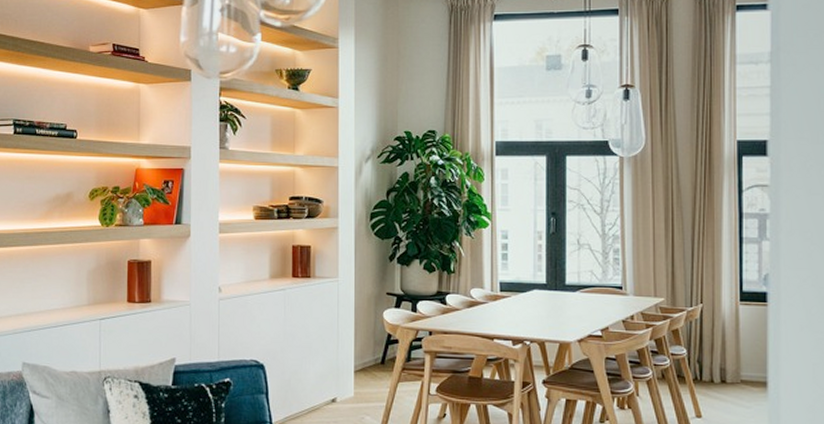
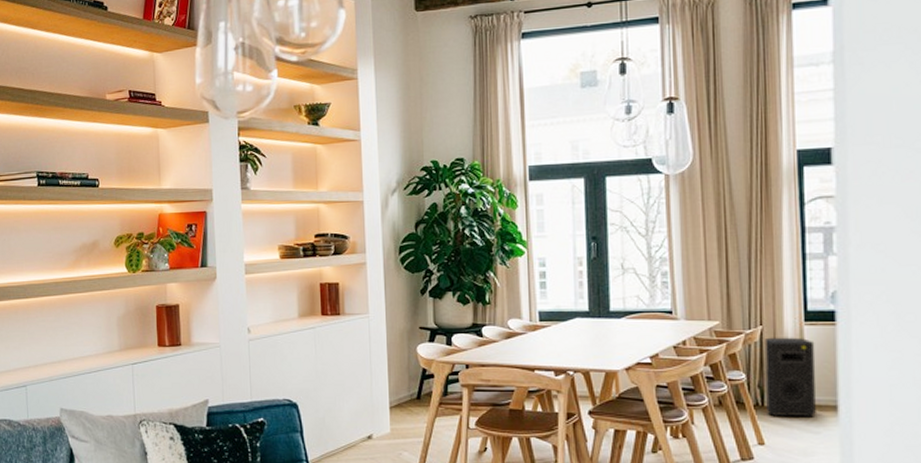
speaker: none [704,315,749,392] -> present [764,337,816,417]

